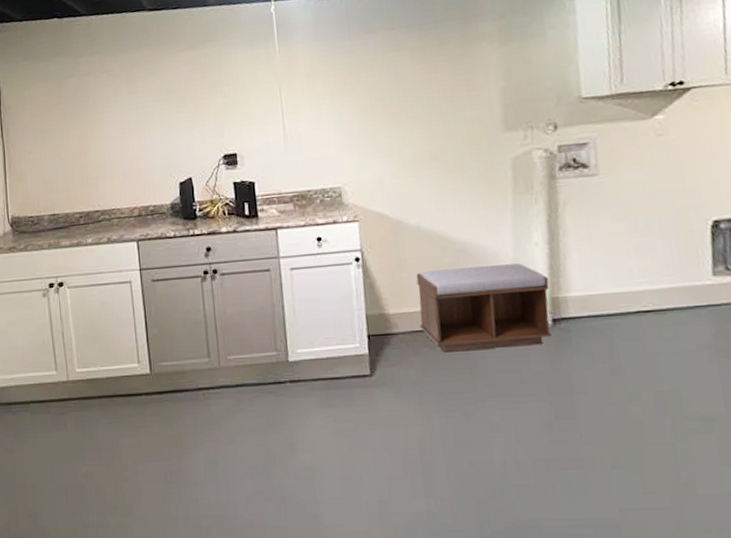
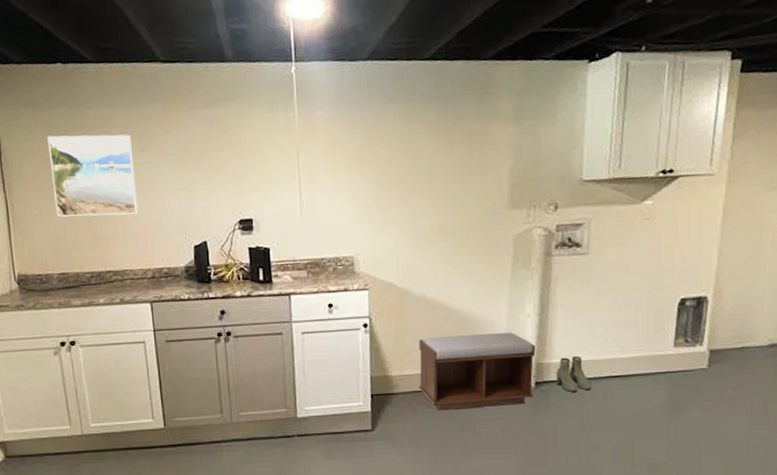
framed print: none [43,78,125,160] -> present [47,134,138,217]
boots: none [575,288,621,330] -> present [556,355,592,392]

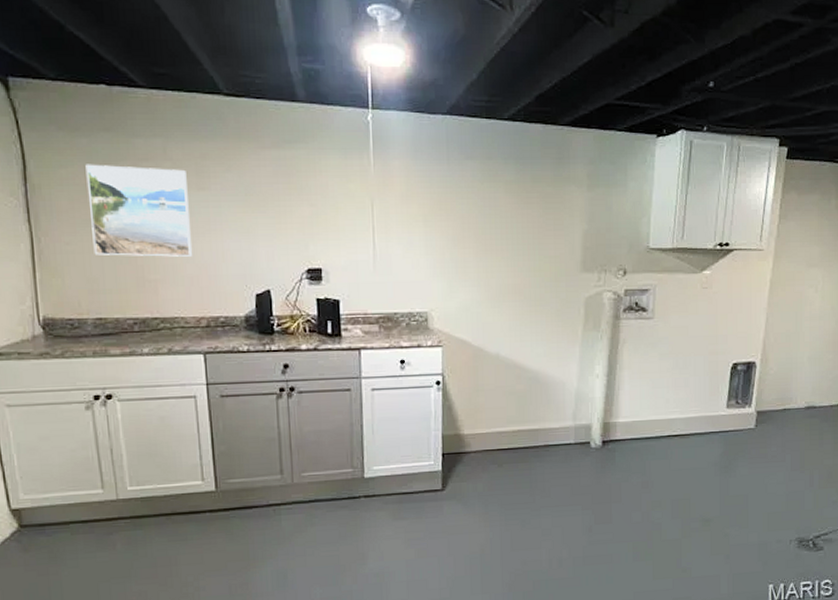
bench: present [418,332,536,410] -> none [490,392,603,469]
boots: present [556,355,592,392] -> none [621,415,654,450]

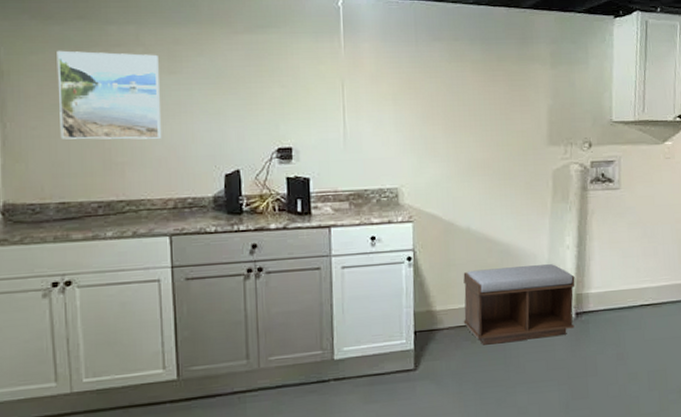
bench: none [490,392,603,469] -> present [463,264,575,345]

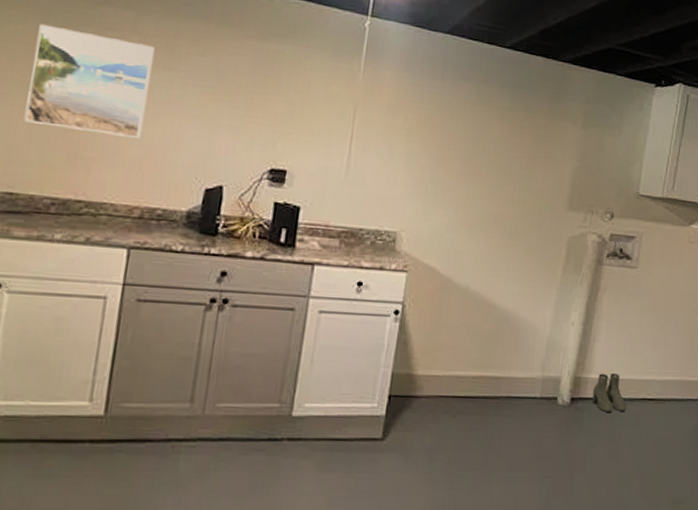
bench: present [463,264,575,345] -> none [445,335,576,422]
boots: none [594,285,627,321] -> present [592,372,627,412]

